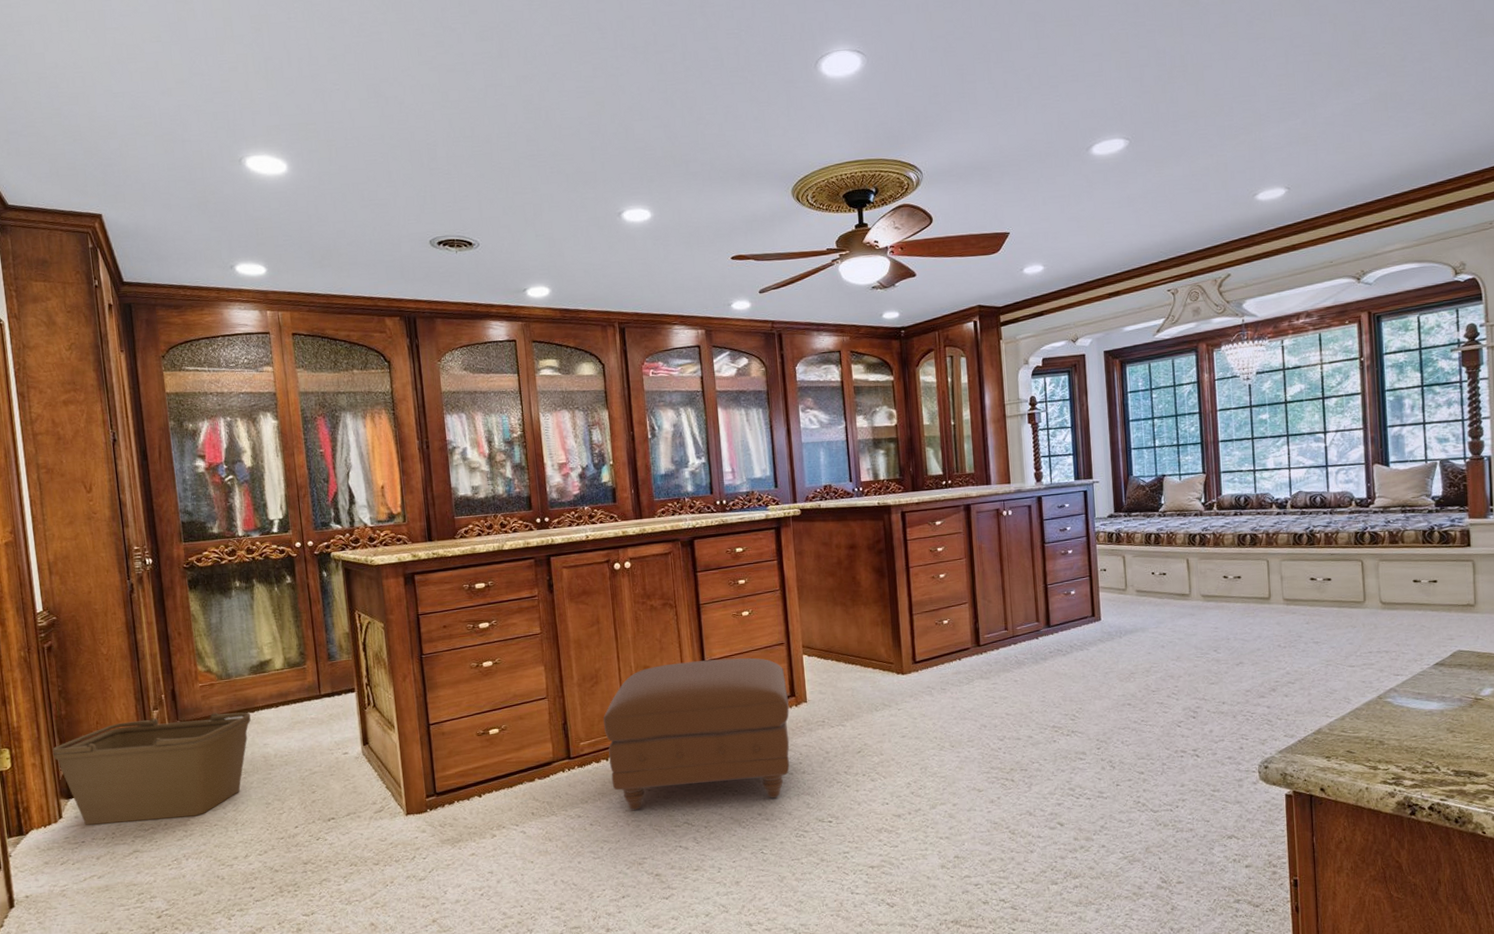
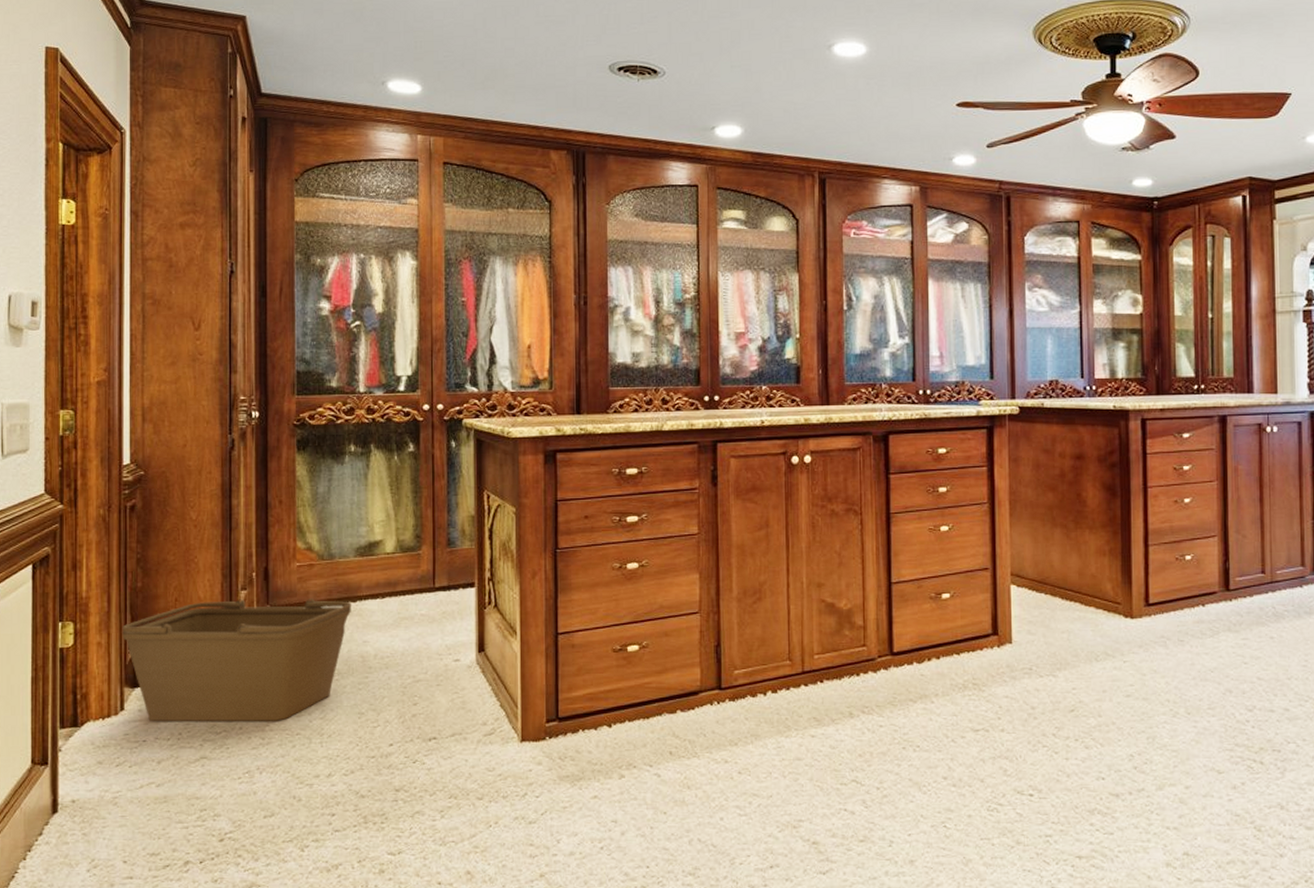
ottoman: present [603,657,790,810] -> none [765,582,989,759]

